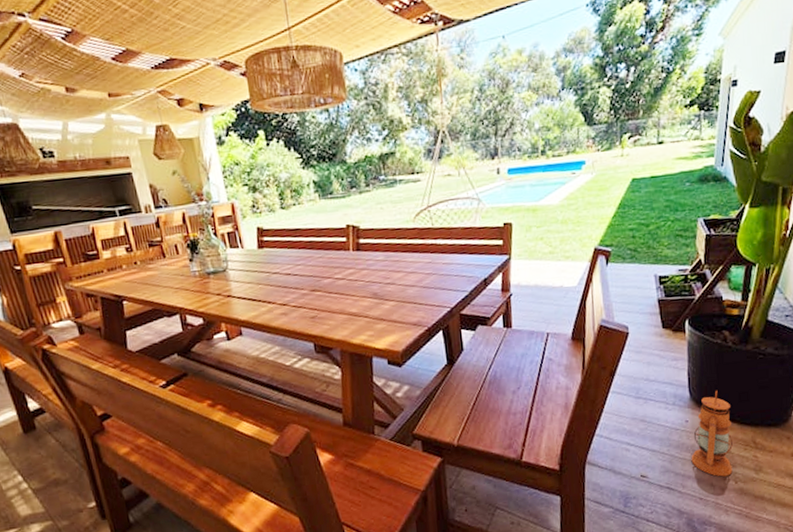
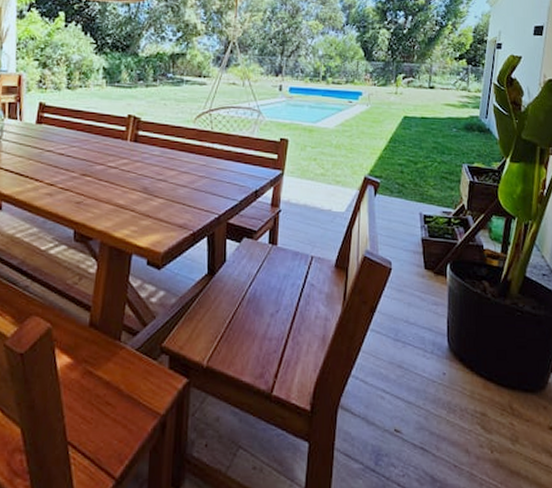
lantern: present [691,390,733,477] -> none [447,343,489,443]

